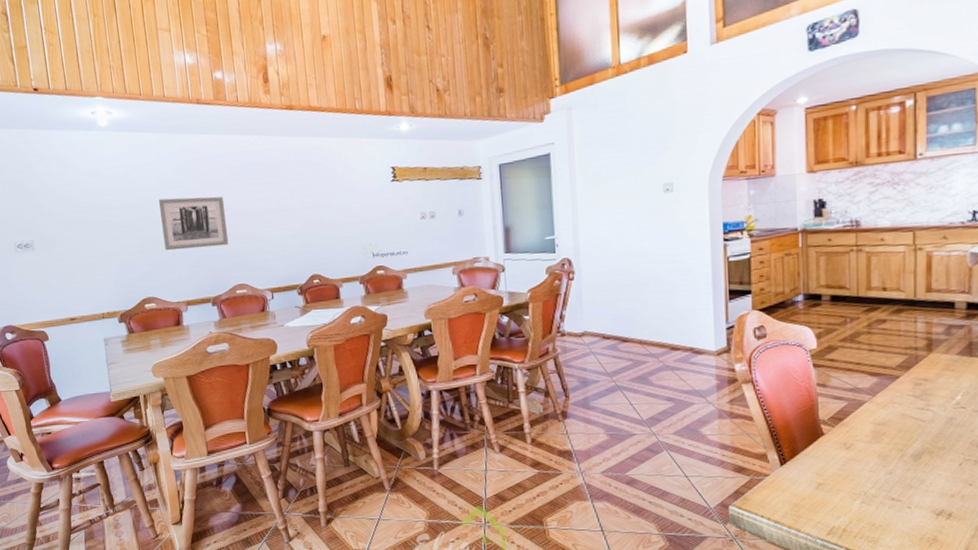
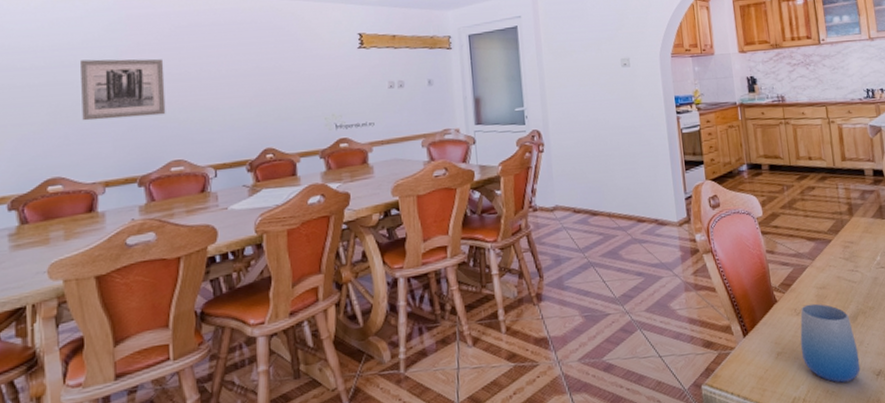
cup: none [846,439,917,518] -> present [800,303,861,383]

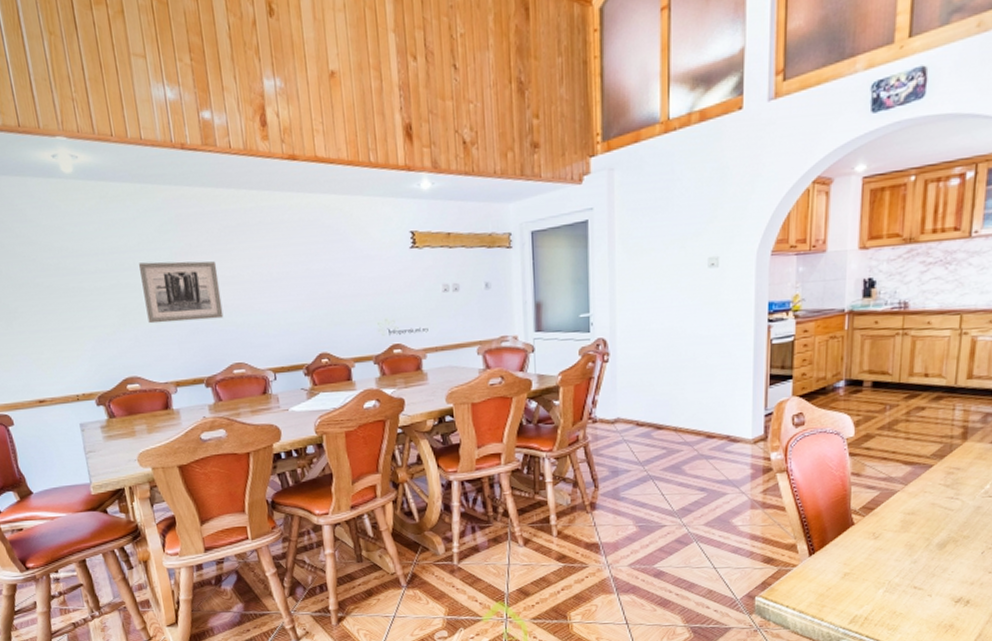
cup: present [800,303,861,383] -> none [872,529,940,606]

